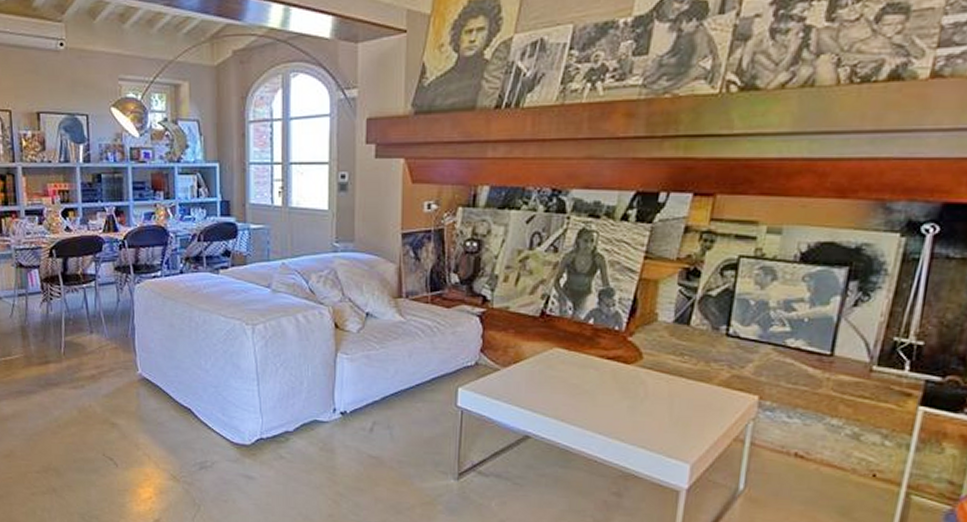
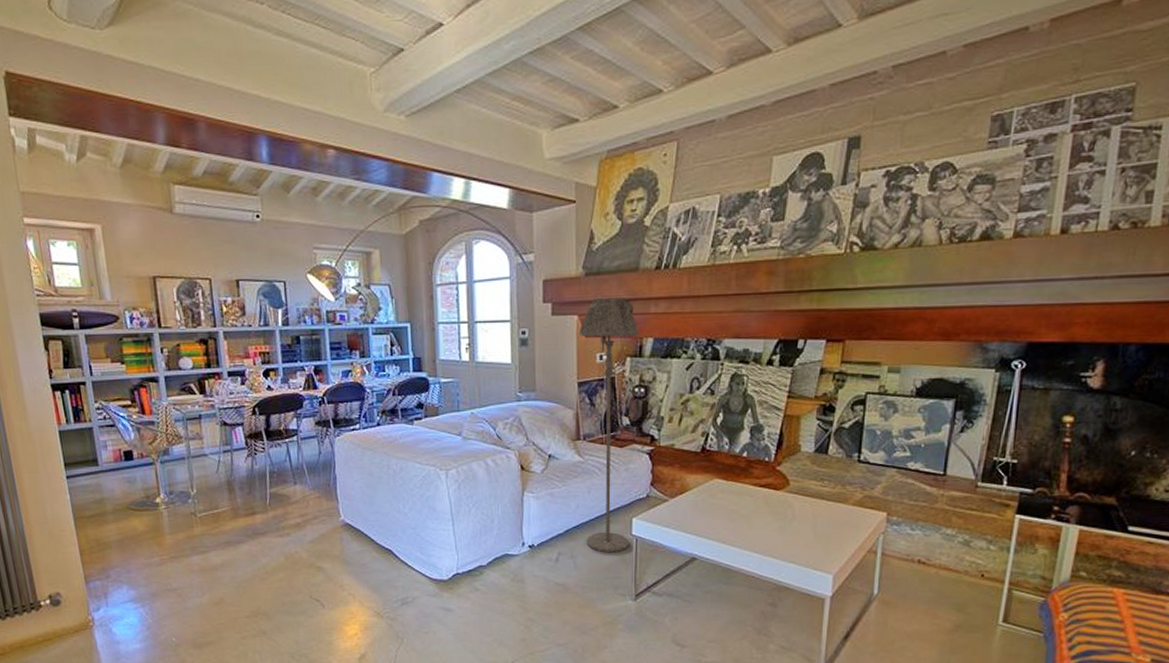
floor lamp: none [404,138,474,425] -> present [579,297,639,553]

